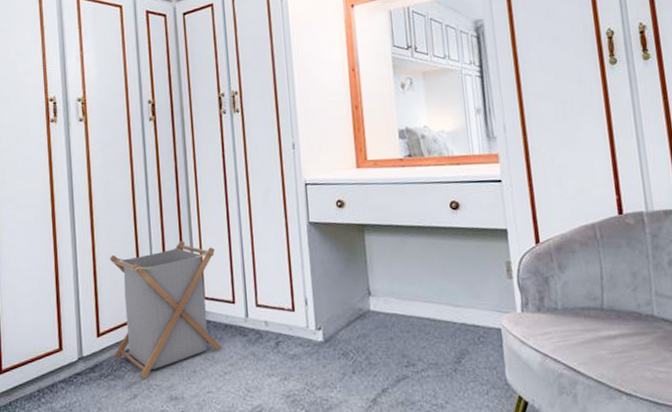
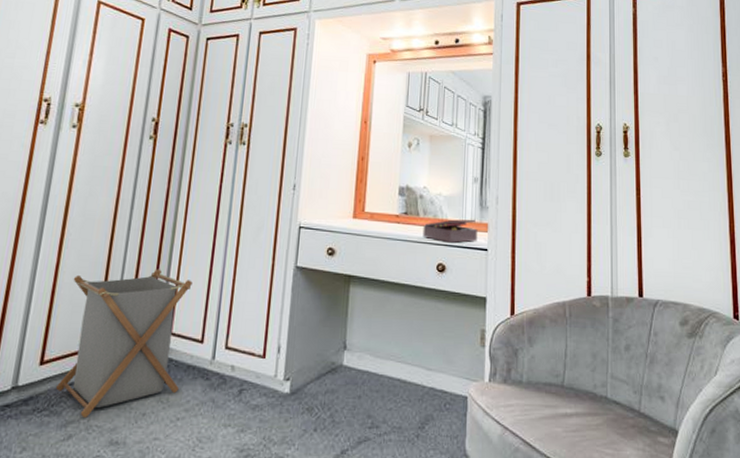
jewelry box: none [429,151,489,179] -> present [422,219,478,243]

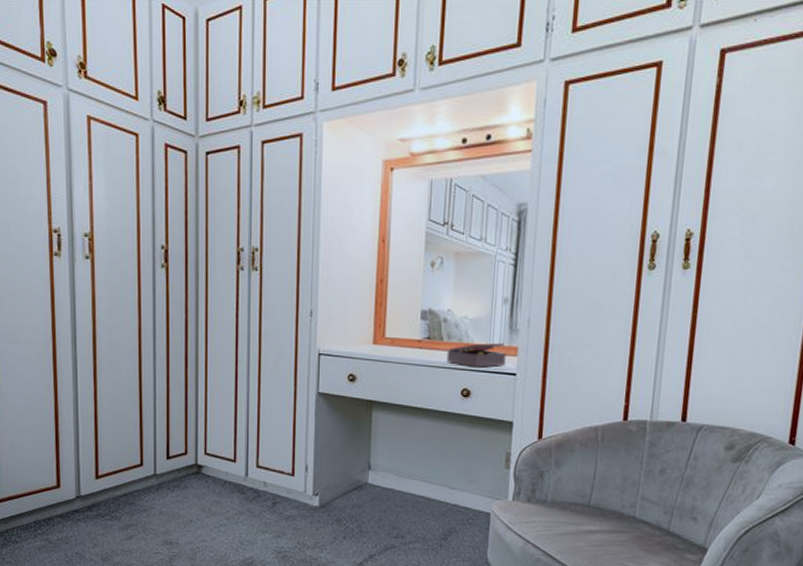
laundry basket: present [55,269,192,417] -> none [111,395,220,522]

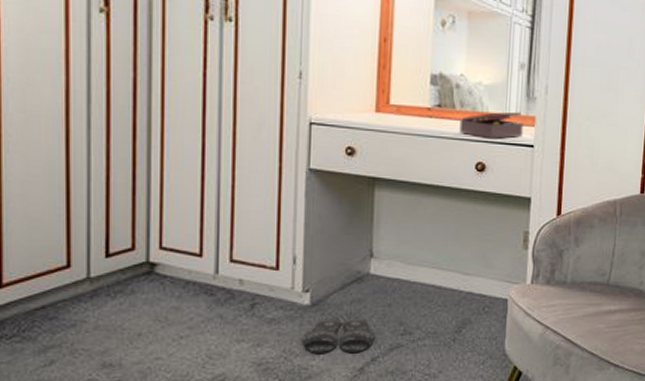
slippers: none [313,519,372,550] -> present [302,318,375,355]

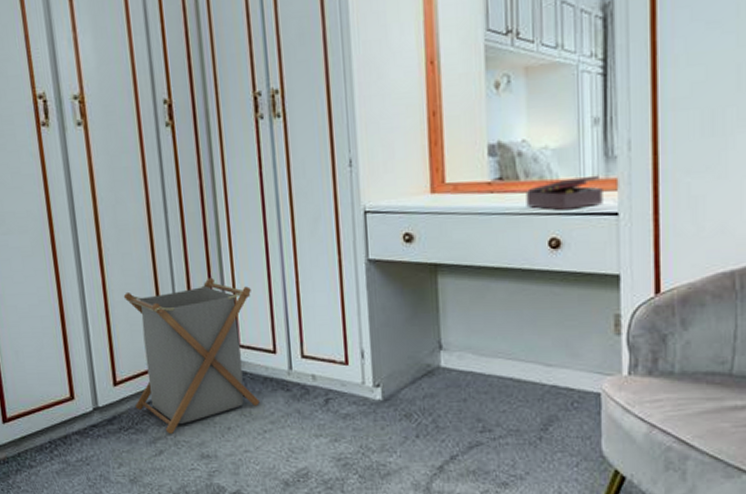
laundry basket: none [23,175,181,341] -> present [123,277,260,434]
slippers: present [302,318,375,355] -> none [378,414,452,451]

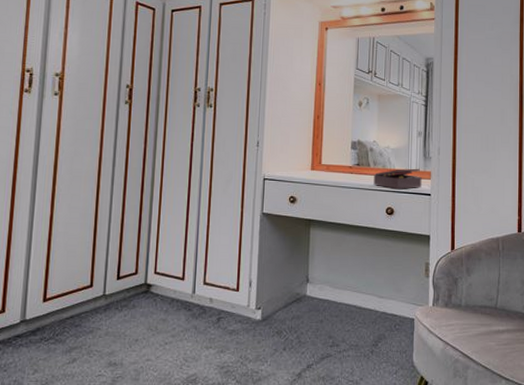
laundry basket: present [123,277,260,434] -> none [58,218,172,344]

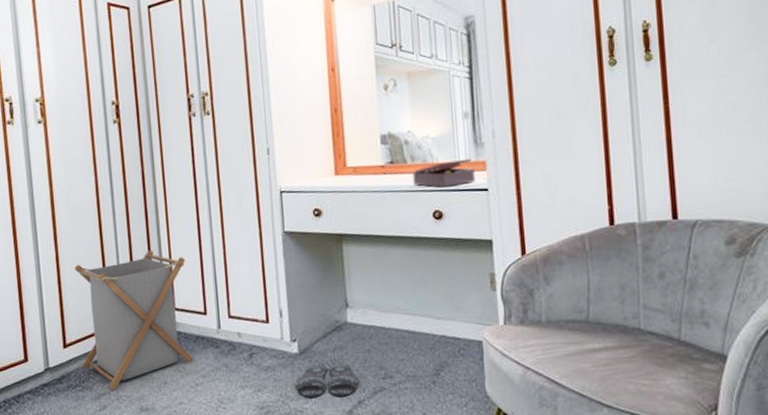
laundry basket: none [58,218,172,344] -> present [74,250,192,390]
slippers: none [255,331,310,361] -> present [295,365,359,399]

